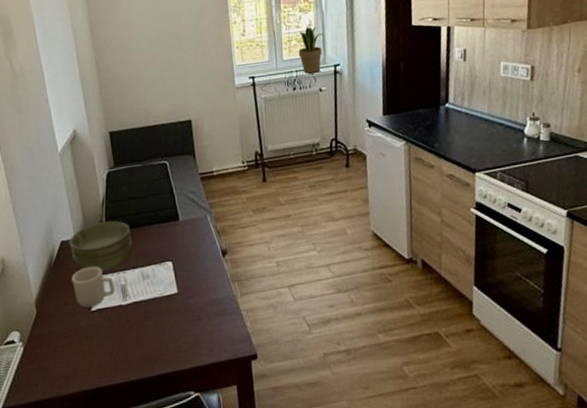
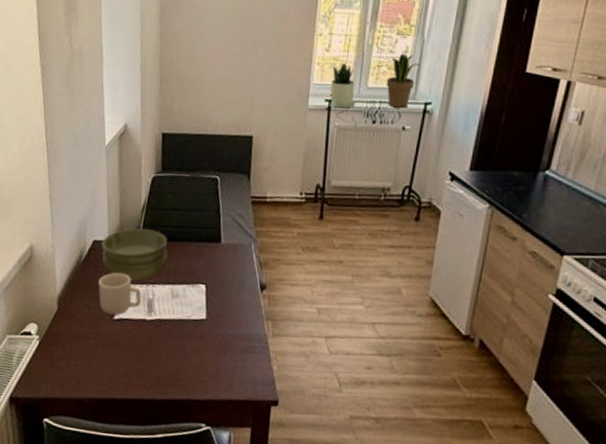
planter: none [249,42,276,83] -> present [327,62,356,109]

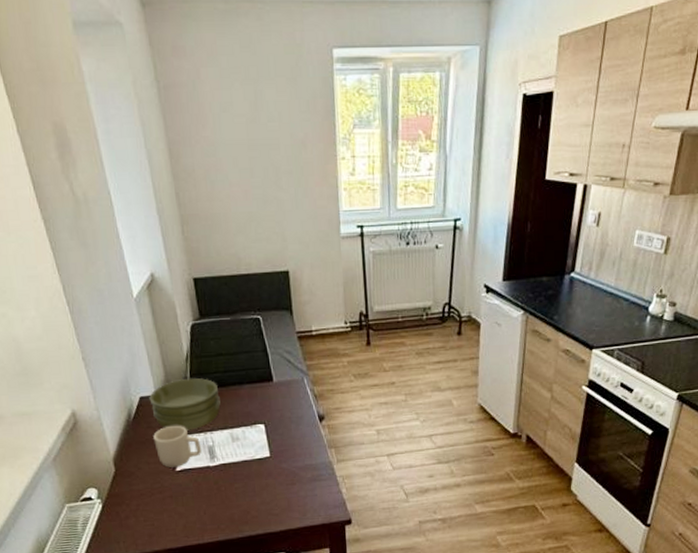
planter: present [327,62,356,109] -> none [359,185,388,233]
potted plant: present [386,53,419,108] -> none [414,171,444,227]

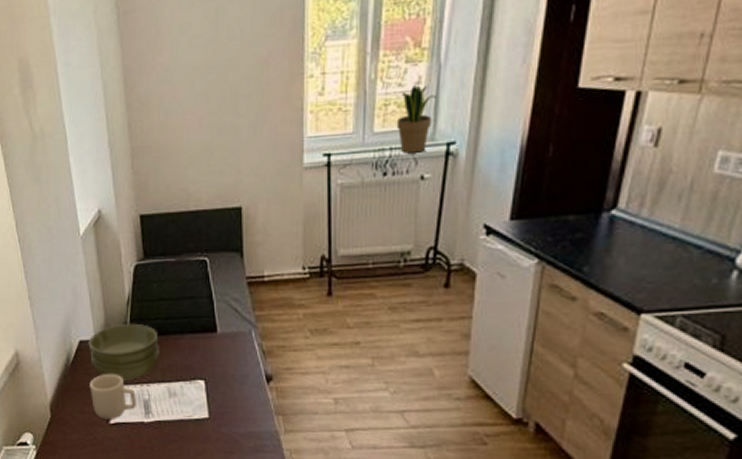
potted plant: none [414,171,444,227] -> present [396,85,436,154]

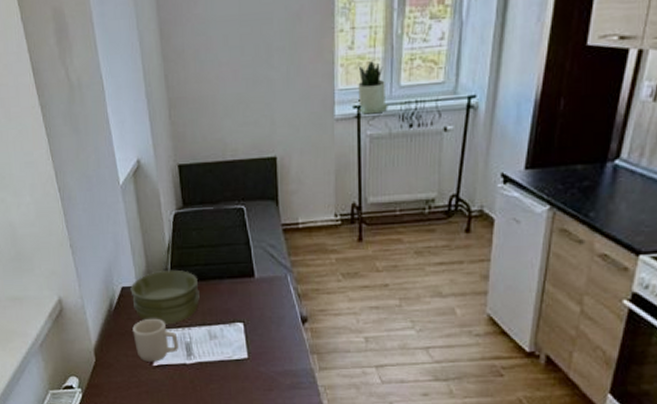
planter: none [326,106,361,163] -> present [356,60,388,115]
potted plant: present [396,85,436,154] -> none [421,40,458,106]

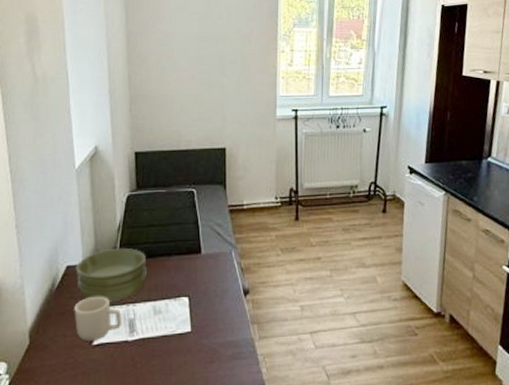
planter: present [356,60,388,115] -> none [294,75,320,117]

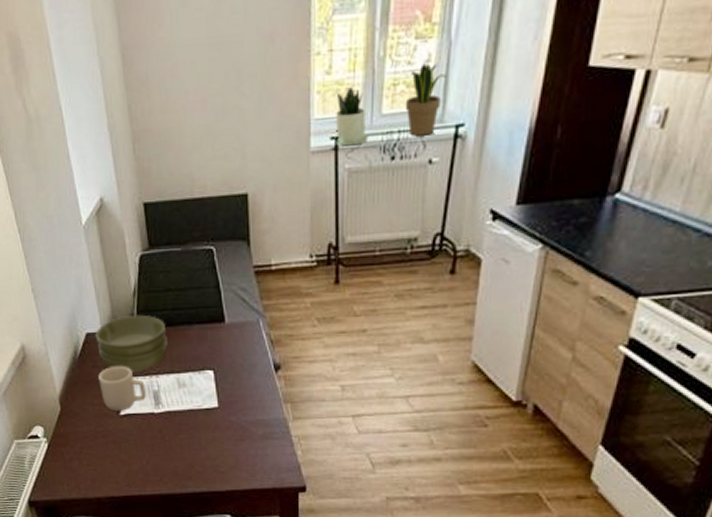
planter: none [294,75,320,117] -> present [333,85,369,146]
potted plant: none [345,65,373,113] -> present [405,63,446,136]

